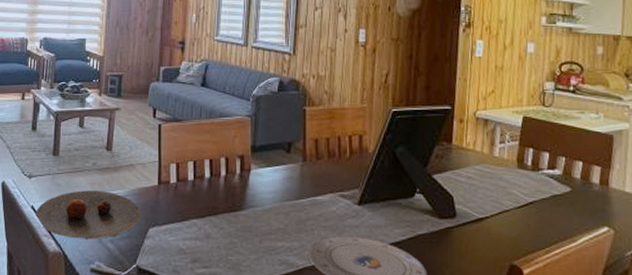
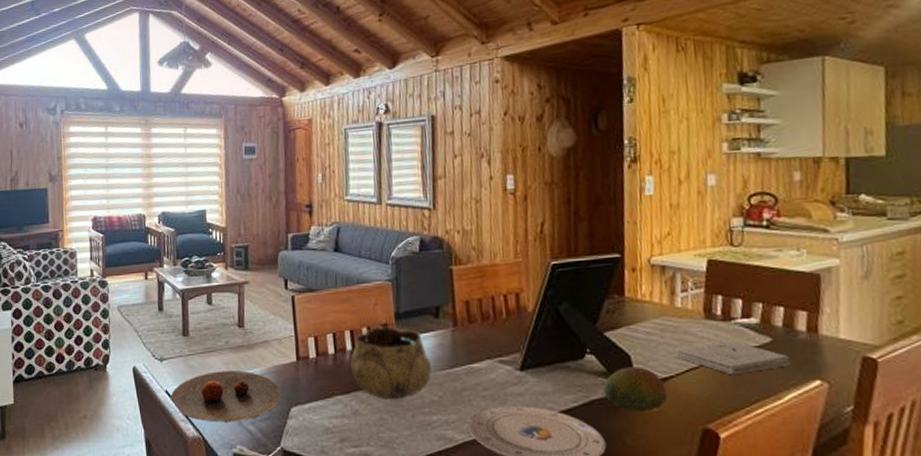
decorative bowl: none [208,157,280,226] -> present [350,326,432,400]
fruit: none [428,207,482,248] -> present [602,366,667,412]
book: none [490,188,585,219] -> present [674,340,791,376]

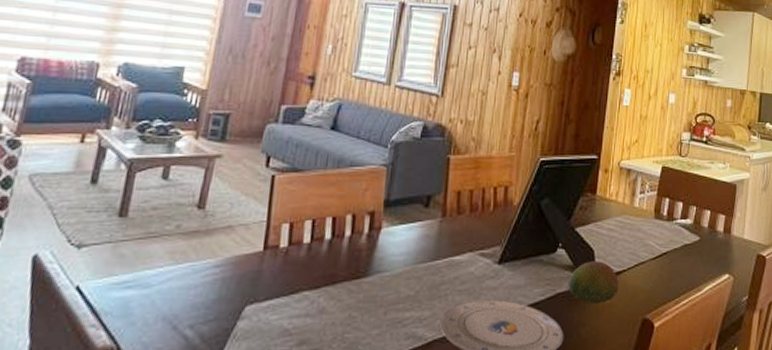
plate: present [170,370,281,423] -> none [80,261,237,327]
decorative bowl: present [350,326,432,400] -> none [325,214,413,296]
book: present [674,340,791,376] -> none [628,238,710,270]

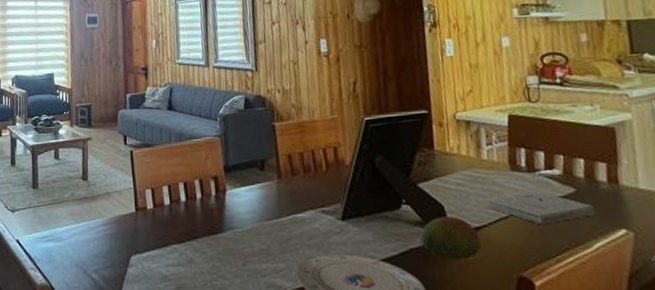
book: none [628,238,710,270] -> present [484,191,596,225]

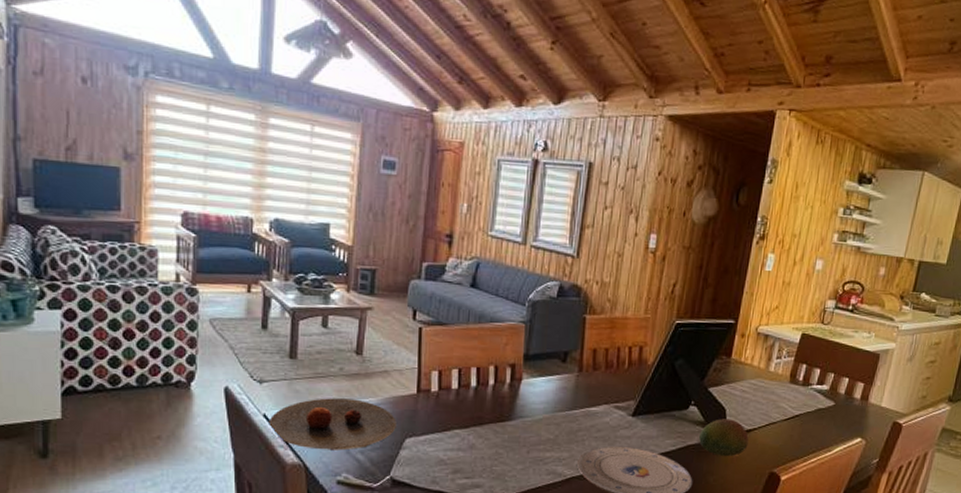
plate: none [21,221,122,271] -> present [269,398,397,451]
book: present [484,191,596,225] -> none [760,402,844,431]

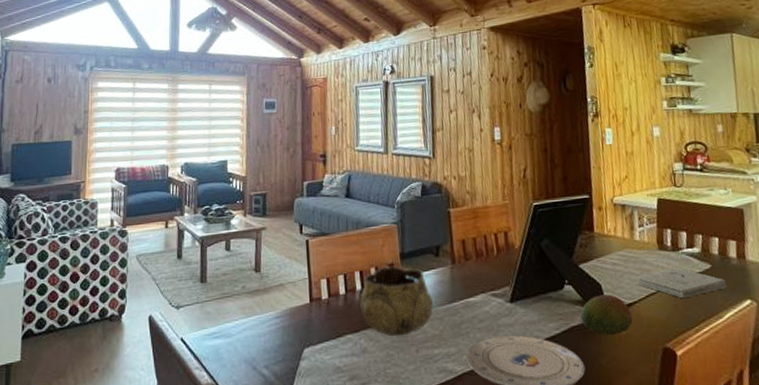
plate: present [269,398,397,451] -> none [185,314,295,368]
decorative bowl: none [473,366,552,437] -> present [360,266,433,337]
book: none [760,402,844,431] -> present [635,268,727,299]

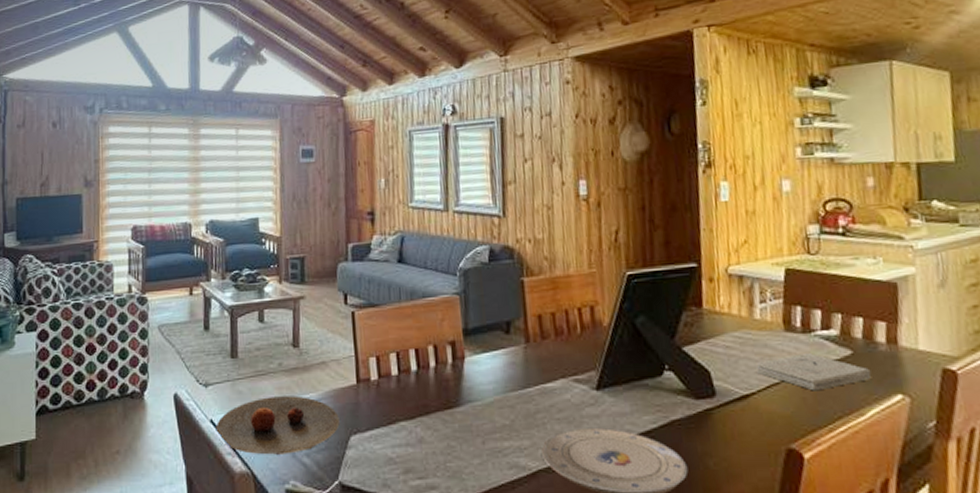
plate: none [185,314,295,368] -> present [215,395,340,455]
decorative bowl: present [360,266,433,337] -> none [415,344,503,426]
fruit: present [580,294,633,336] -> none [682,383,749,433]

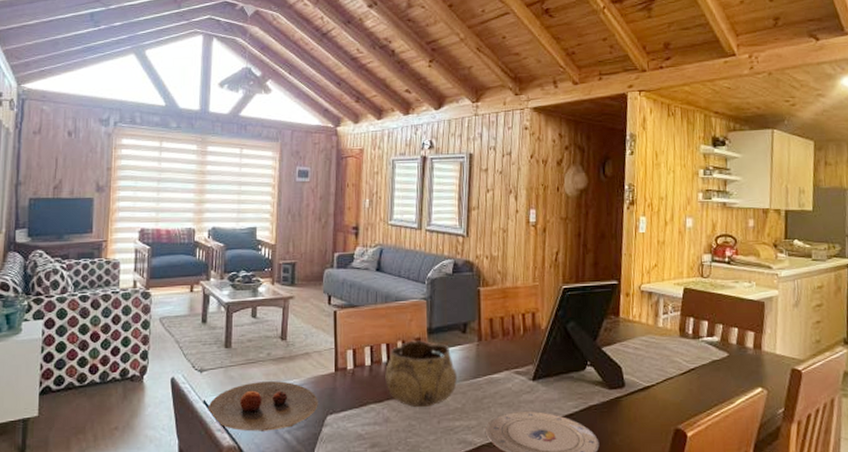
decorative bowl: none [415,344,503,426] -> present [385,340,457,408]
book: present [754,353,872,391] -> none [655,355,741,384]

